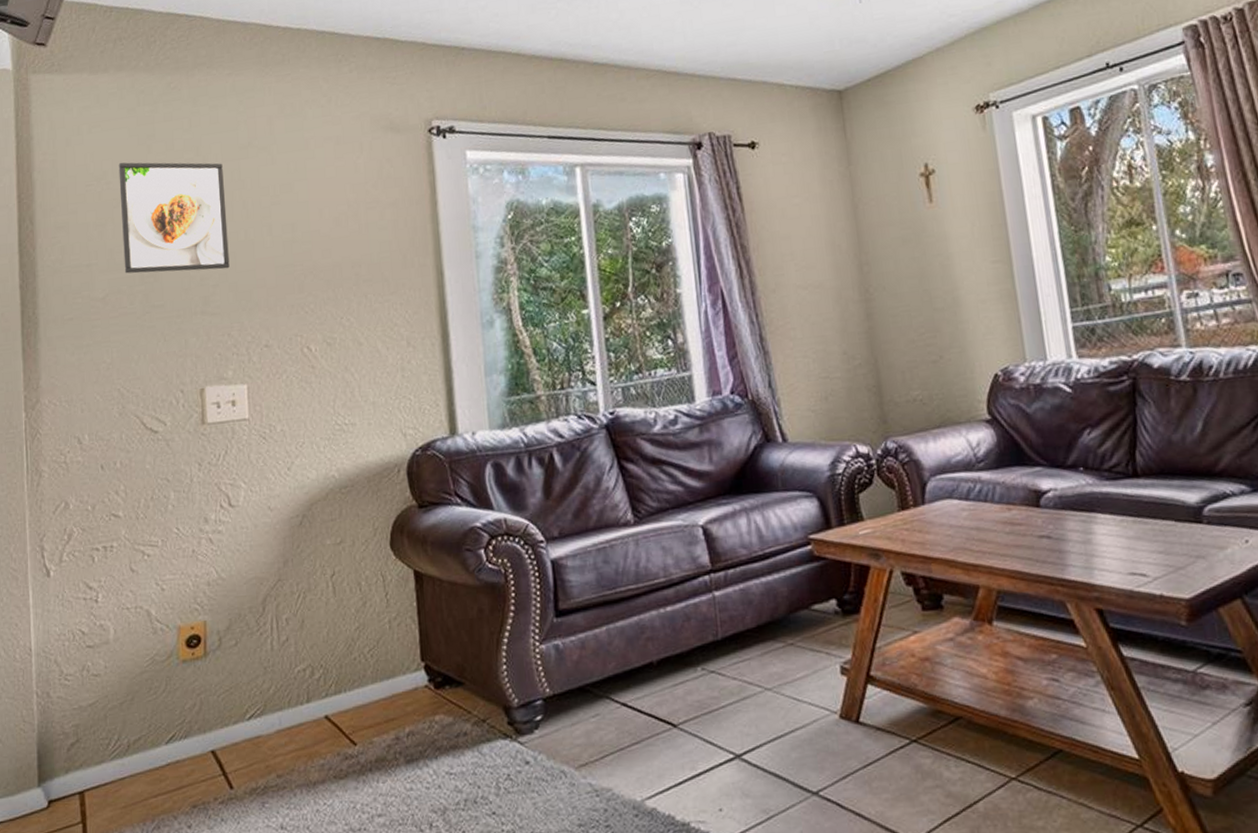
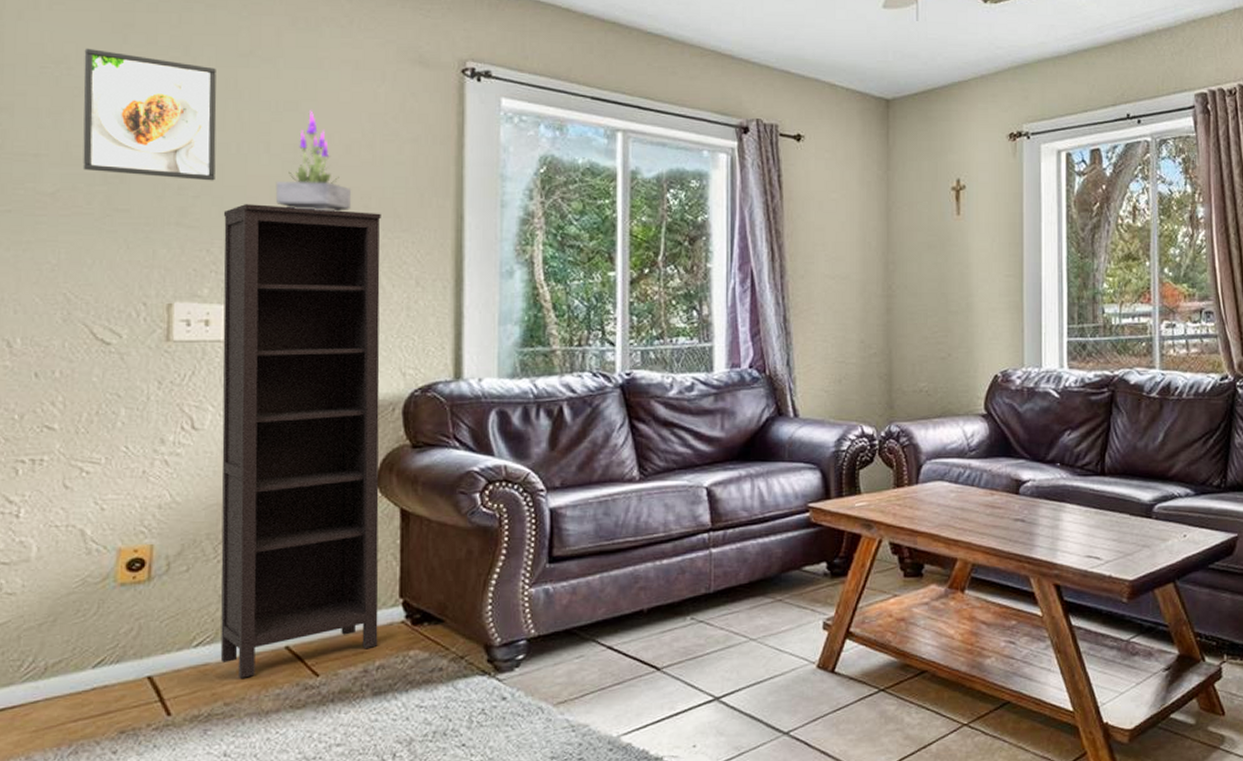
bookcase: none [238,279,406,750] -> present [220,204,381,678]
potted plant: none [279,188,345,286] -> present [275,109,352,211]

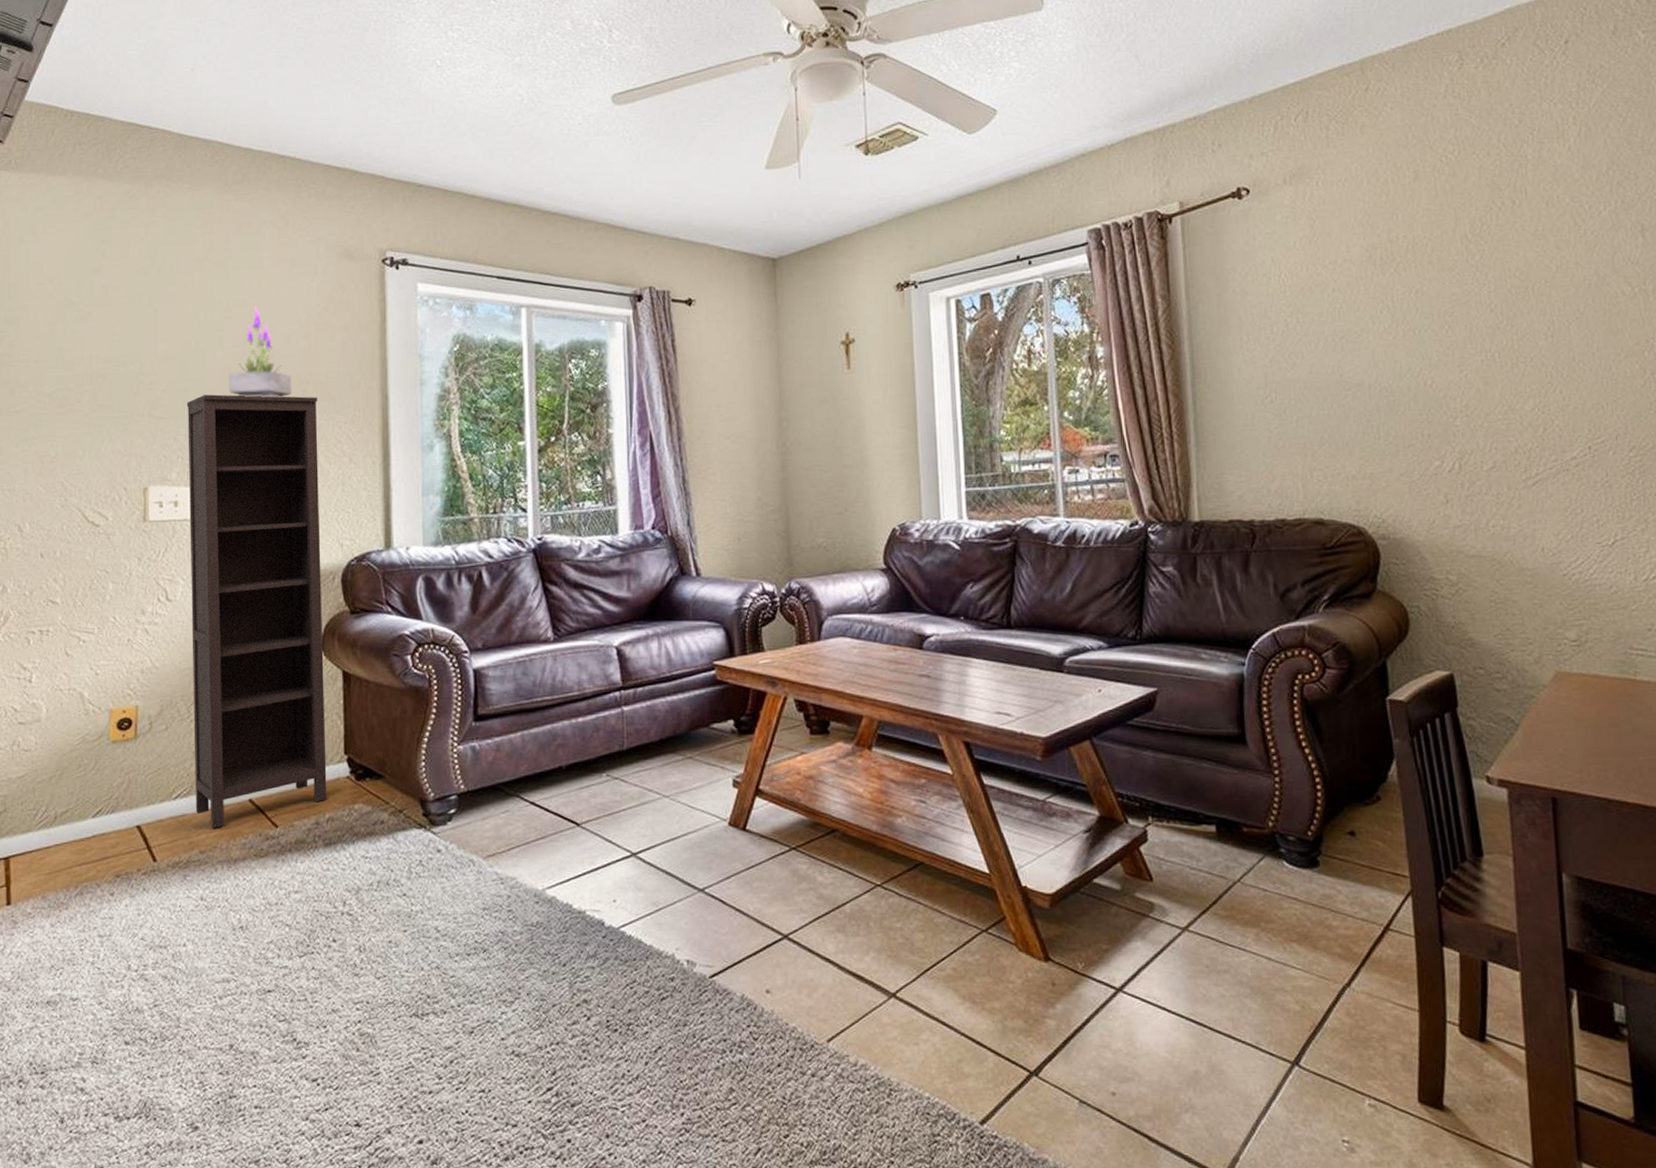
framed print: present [83,48,217,181] -> none [72,264,179,376]

